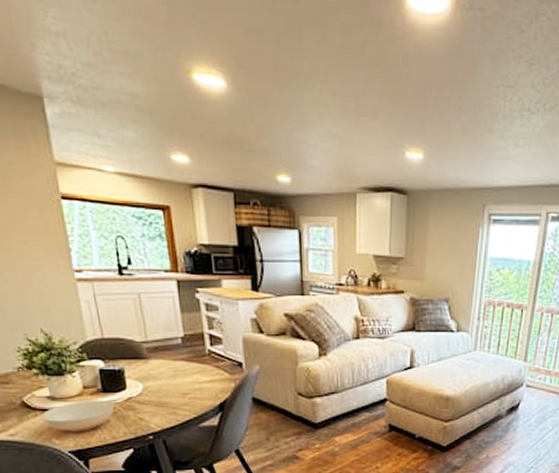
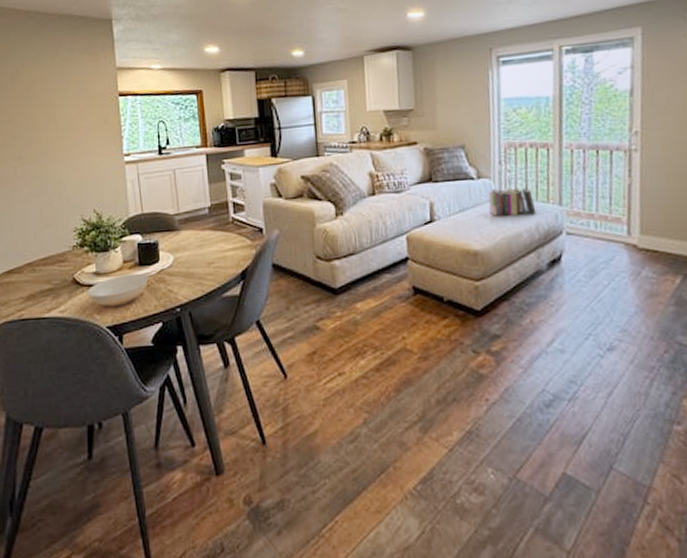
books: none [464,343,504,368] -> present [488,187,536,217]

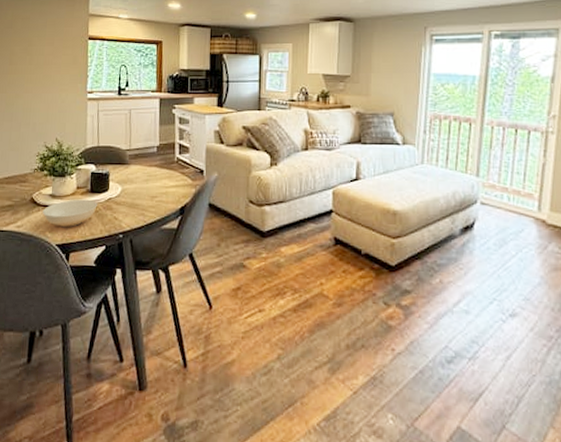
books: present [488,187,536,217] -> none [411,156,454,183]

